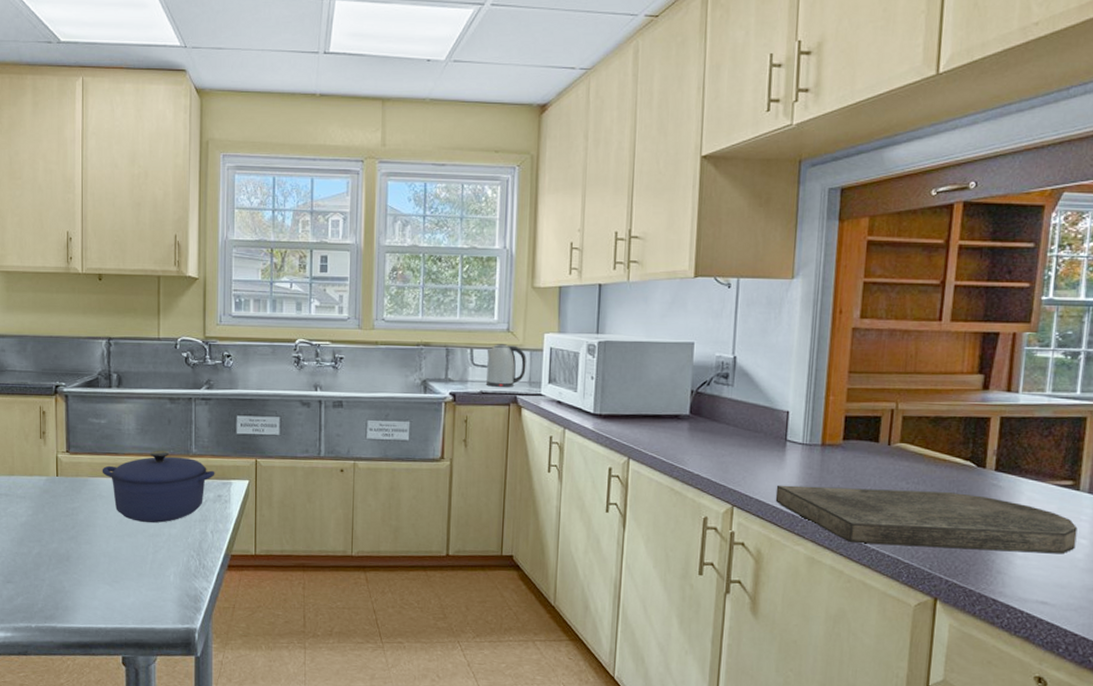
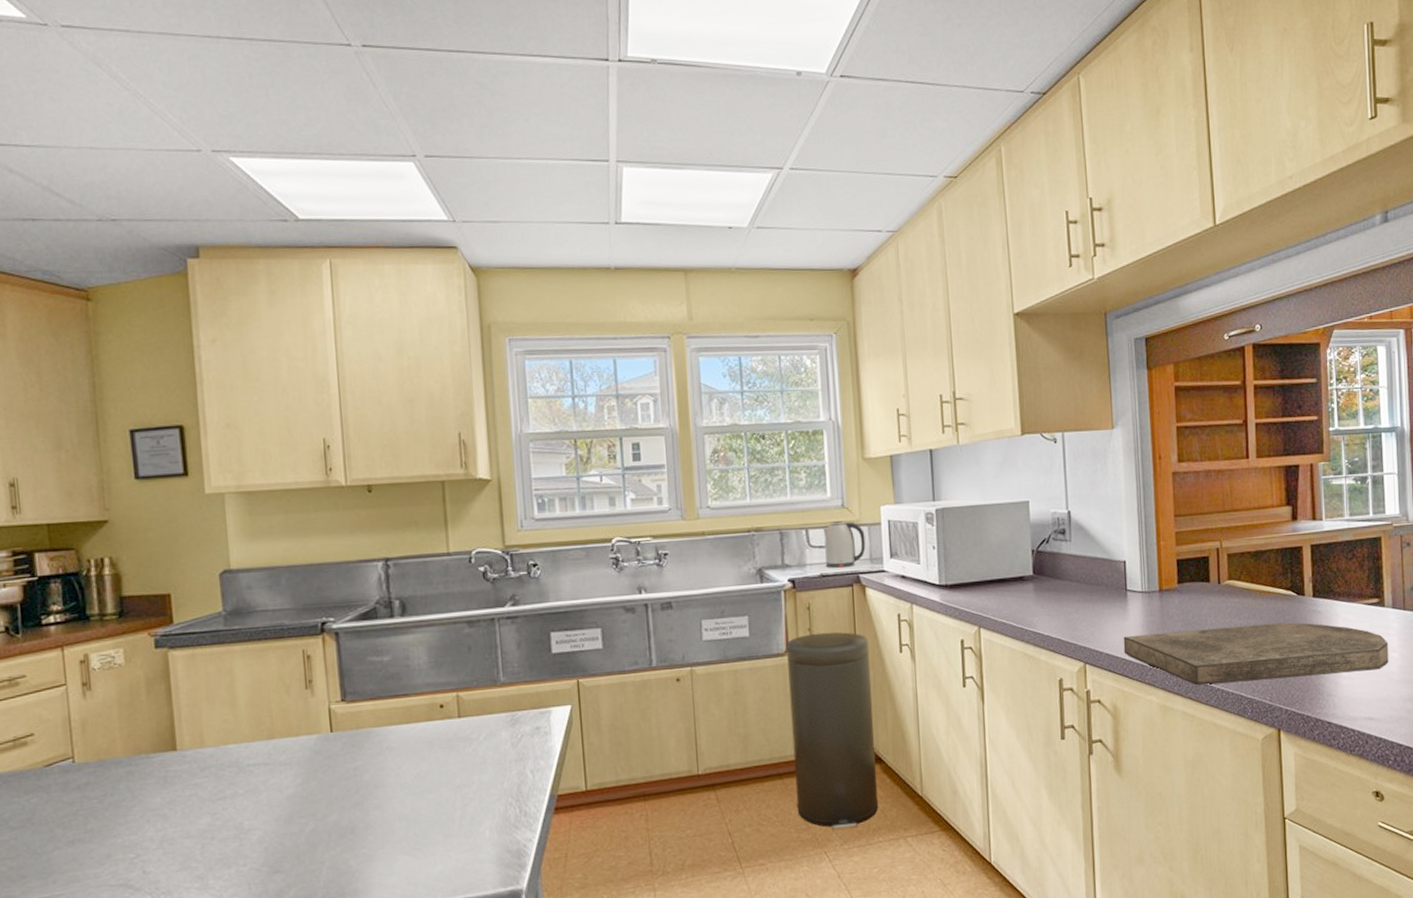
cooking pot: present [102,450,215,523] -> none [389,683,530,773]
pedal bin: none [437,444,519,624] -> present [786,632,879,829]

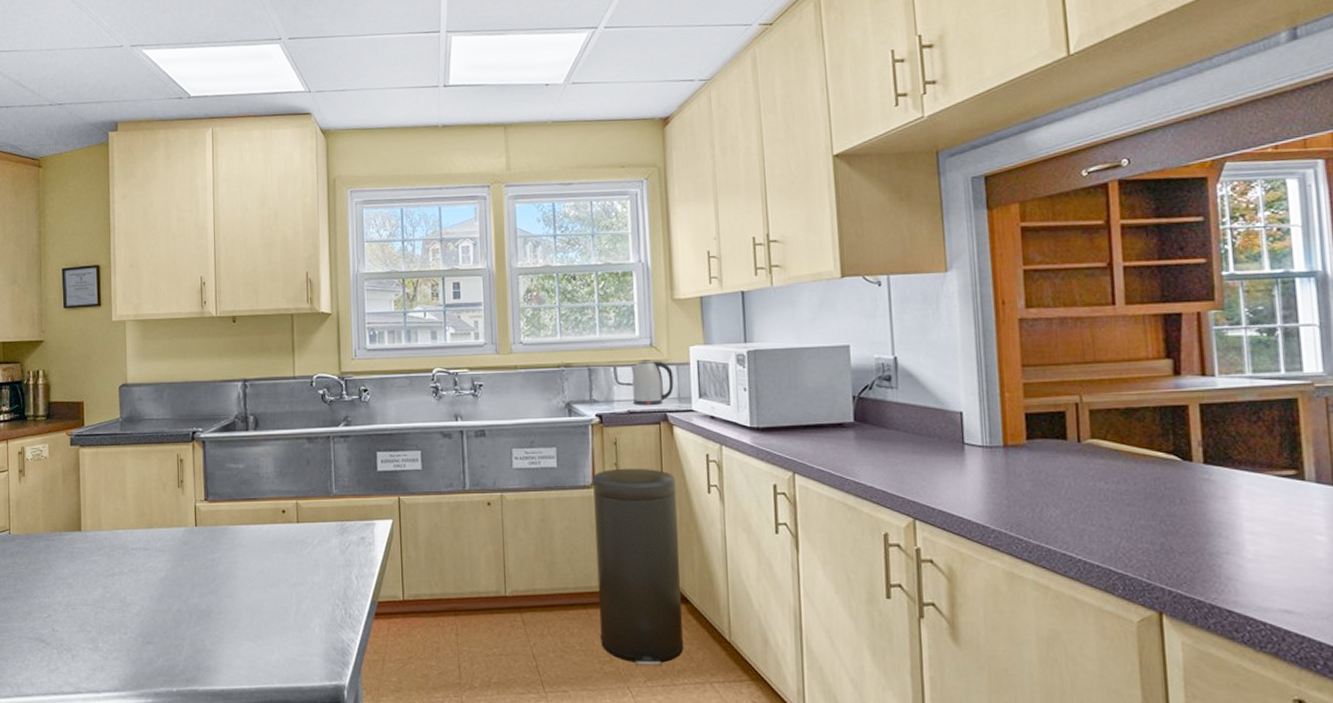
cutting board: present [1123,622,1389,686] -> none [960,491,1313,554]

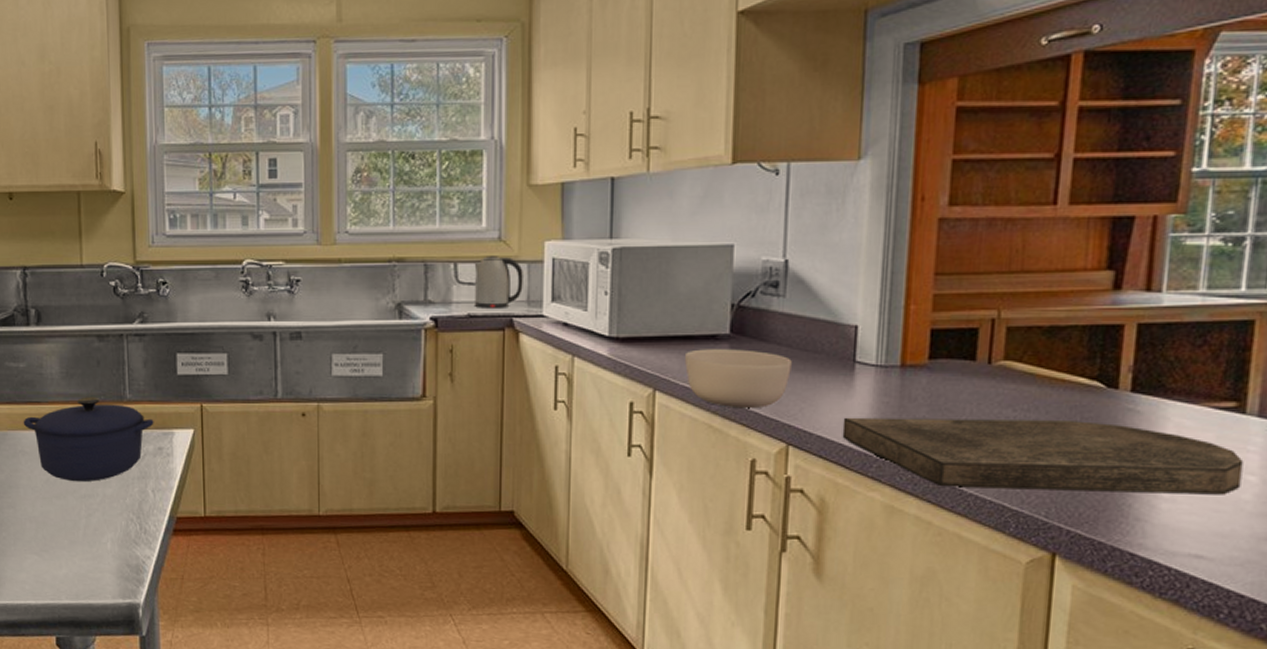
cooking pot: none [241,493,357,572] -> present [23,396,154,482]
pedal bin: present [593,468,684,666] -> none [423,379,518,593]
bowl: none [818,435,910,488] -> present [685,349,792,409]
cutting board: none [960,491,1313,554] -> present [842,417,1244,495]

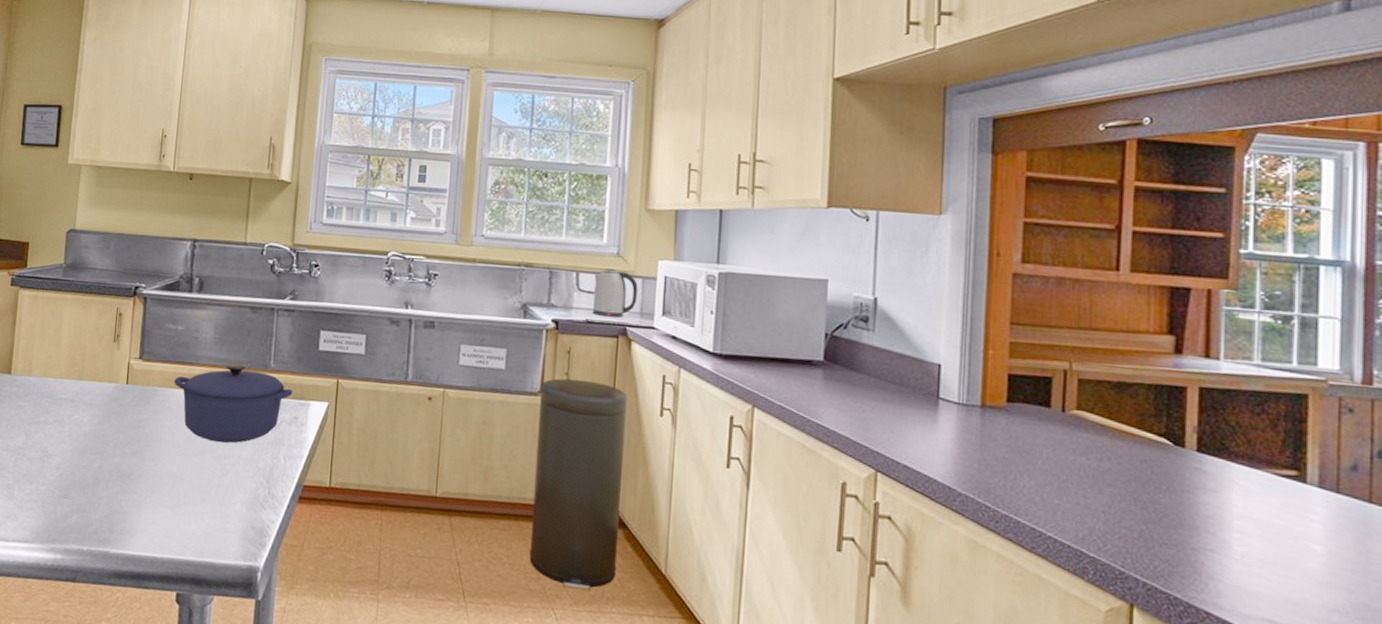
pedal bin: none [423,379,518,593] -> present [529,378,628,590]
bowl: present [685,349,792,409] -> none [782,372,880,434]
cutting board: present [842,417,1244,495] -> none [927,450,1308,562]

